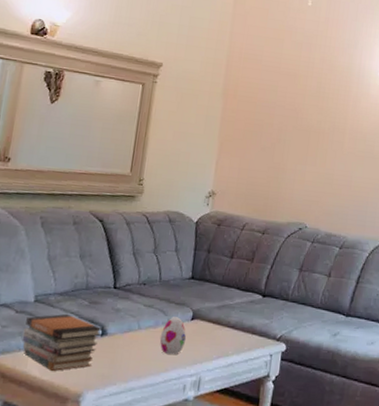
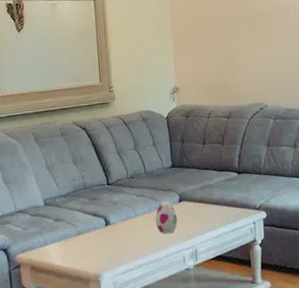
book stack: present [22,313,102,371] -> none [41,211,105,259]

